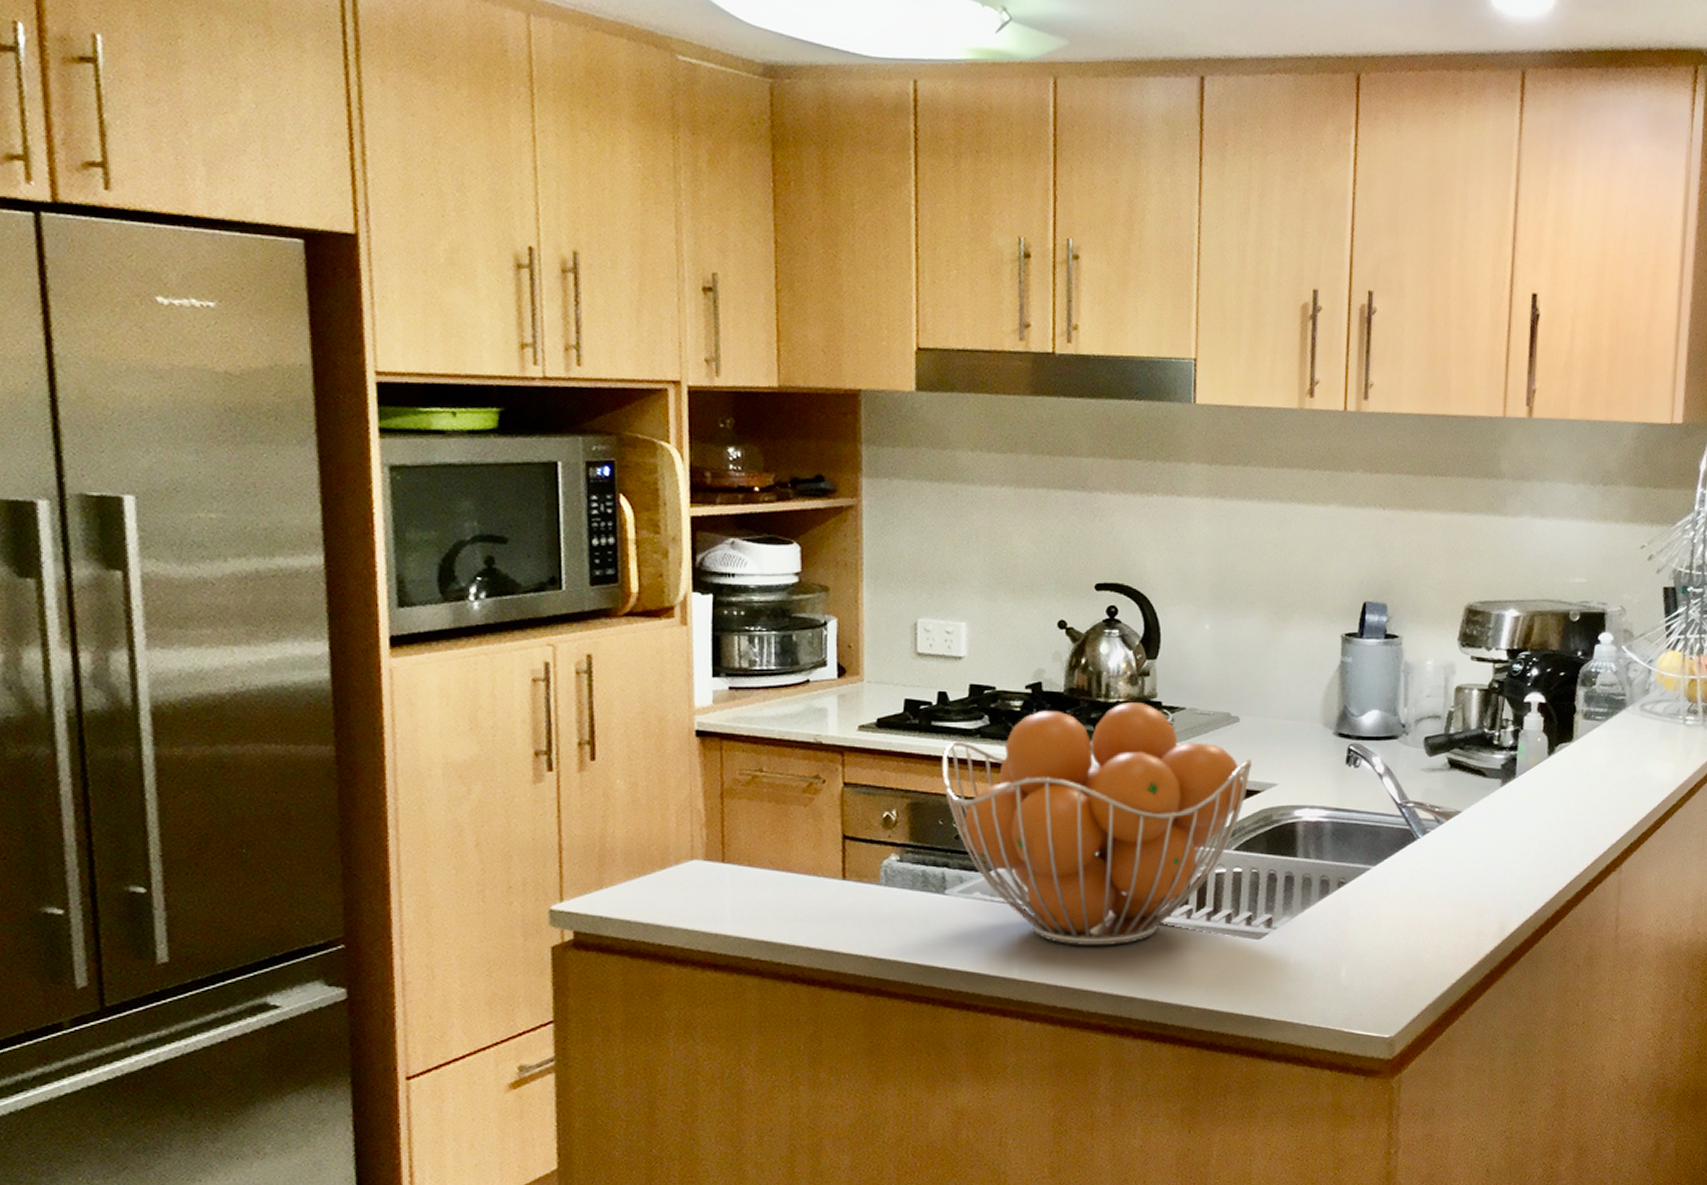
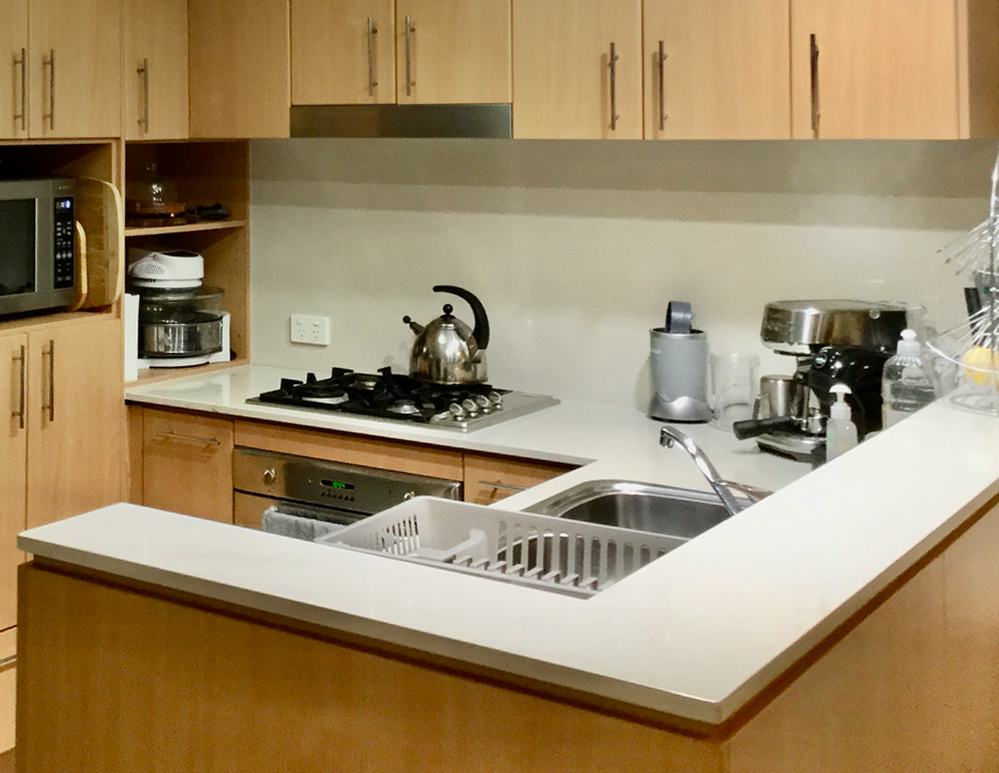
fruit basket: present [941,702,1253,945] -> none [310,385,574,596]

